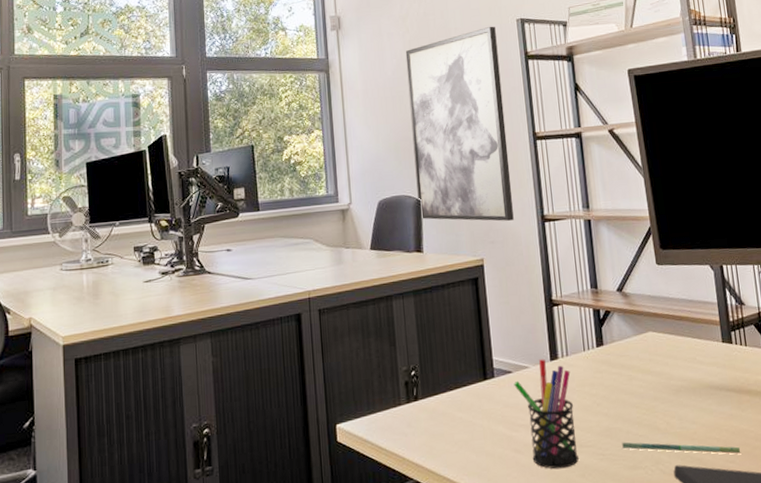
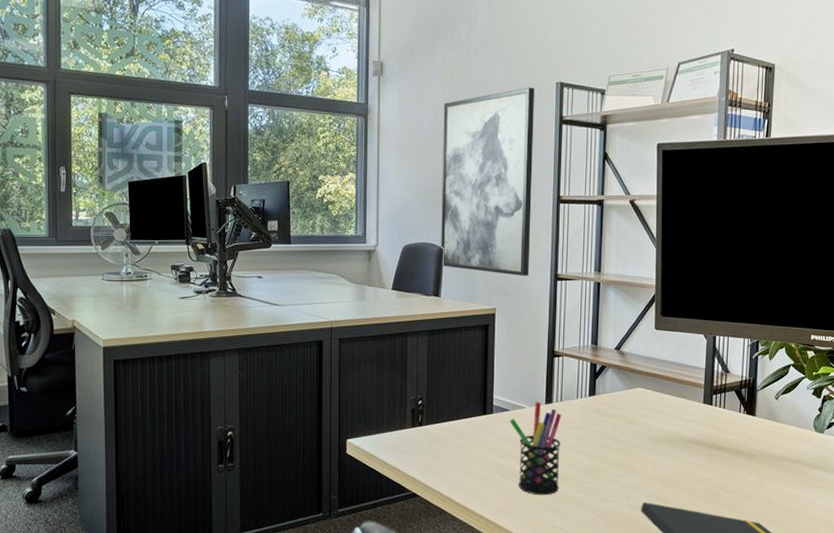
pen: present [622,442,741,454] -> none [599,478,703,498]

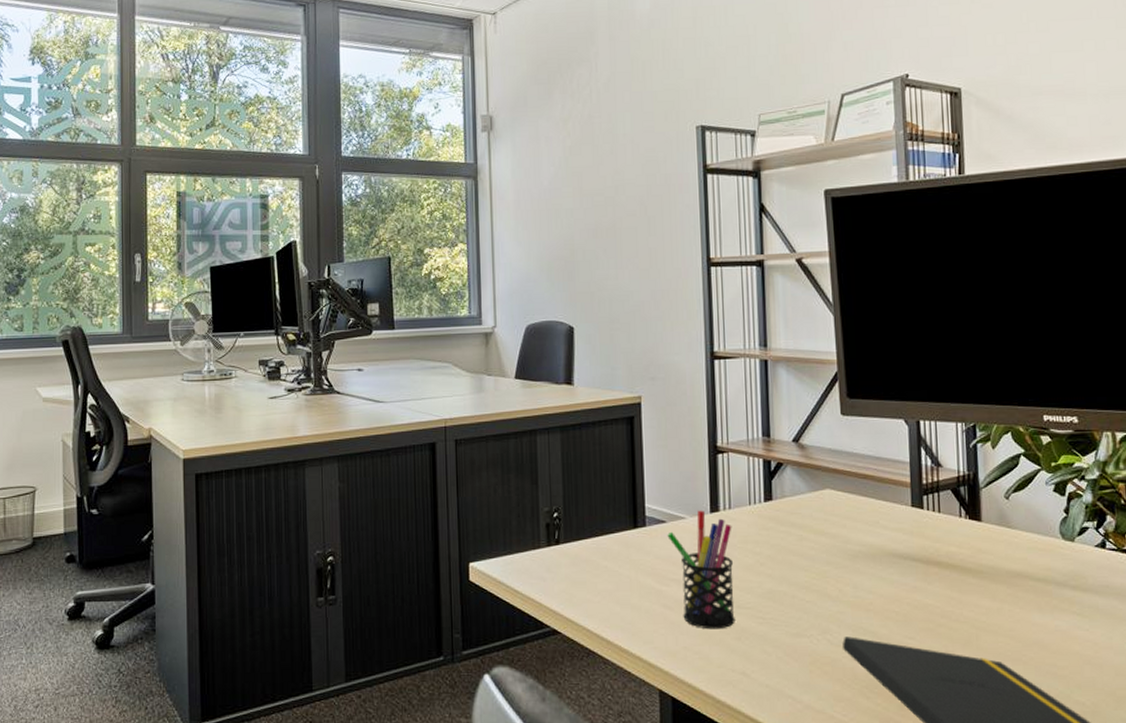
wall art: present [441,87,534,276] -> none [565,133,679,356]

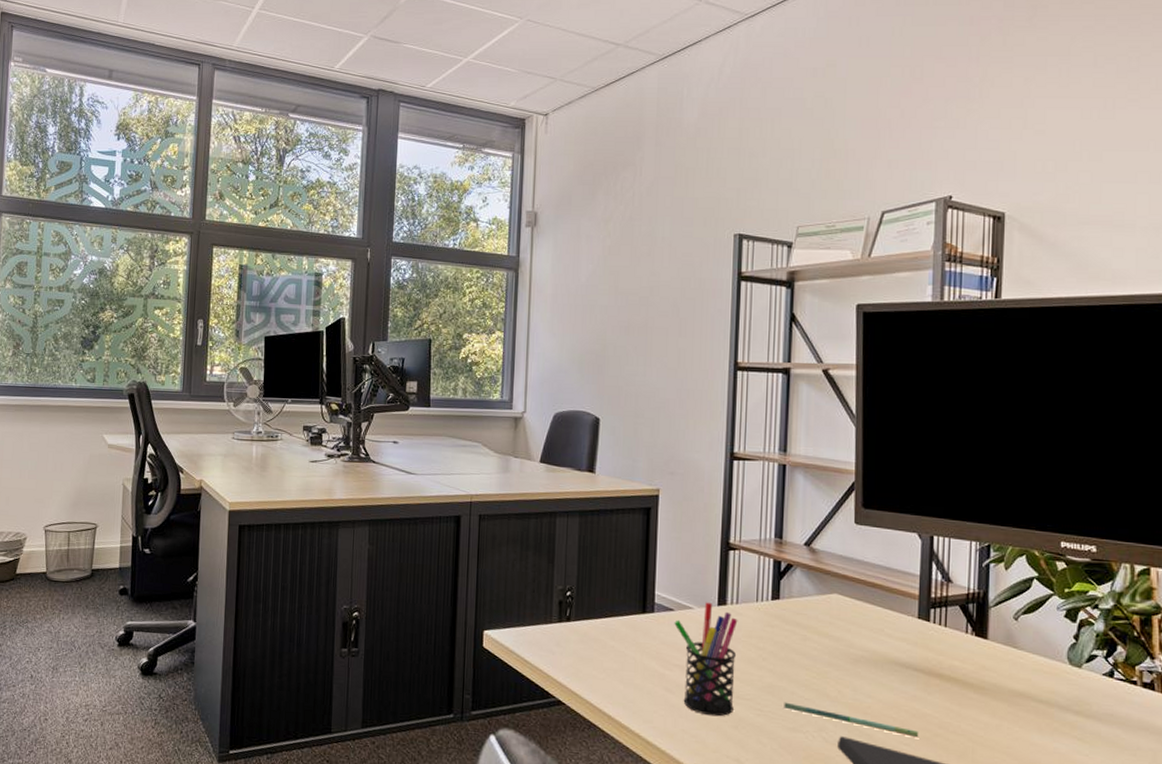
pen: none [785,607,923,630] -> present [784,702,919,738]

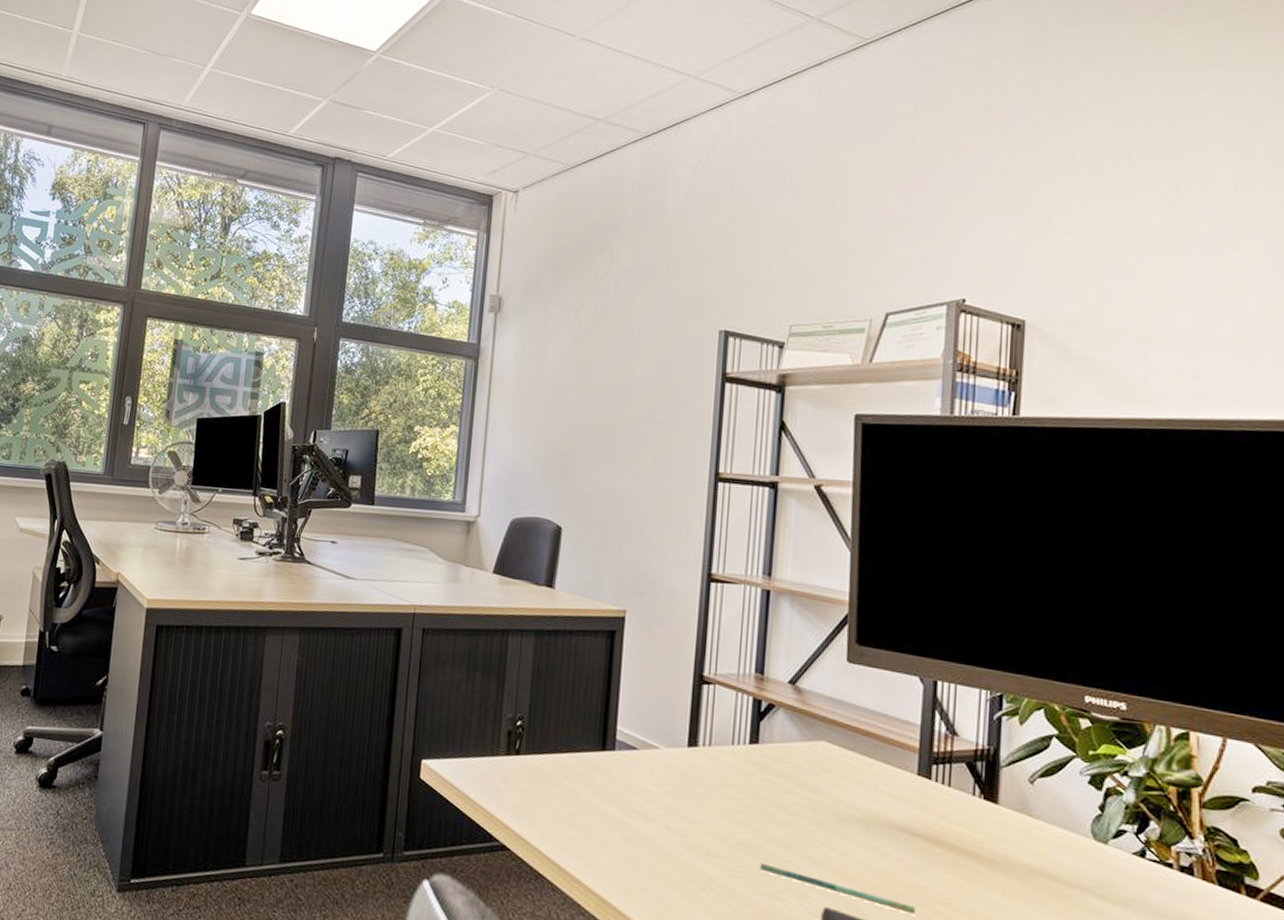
pen holder: present [674,602,738,717] -> none [637,742,710,875]

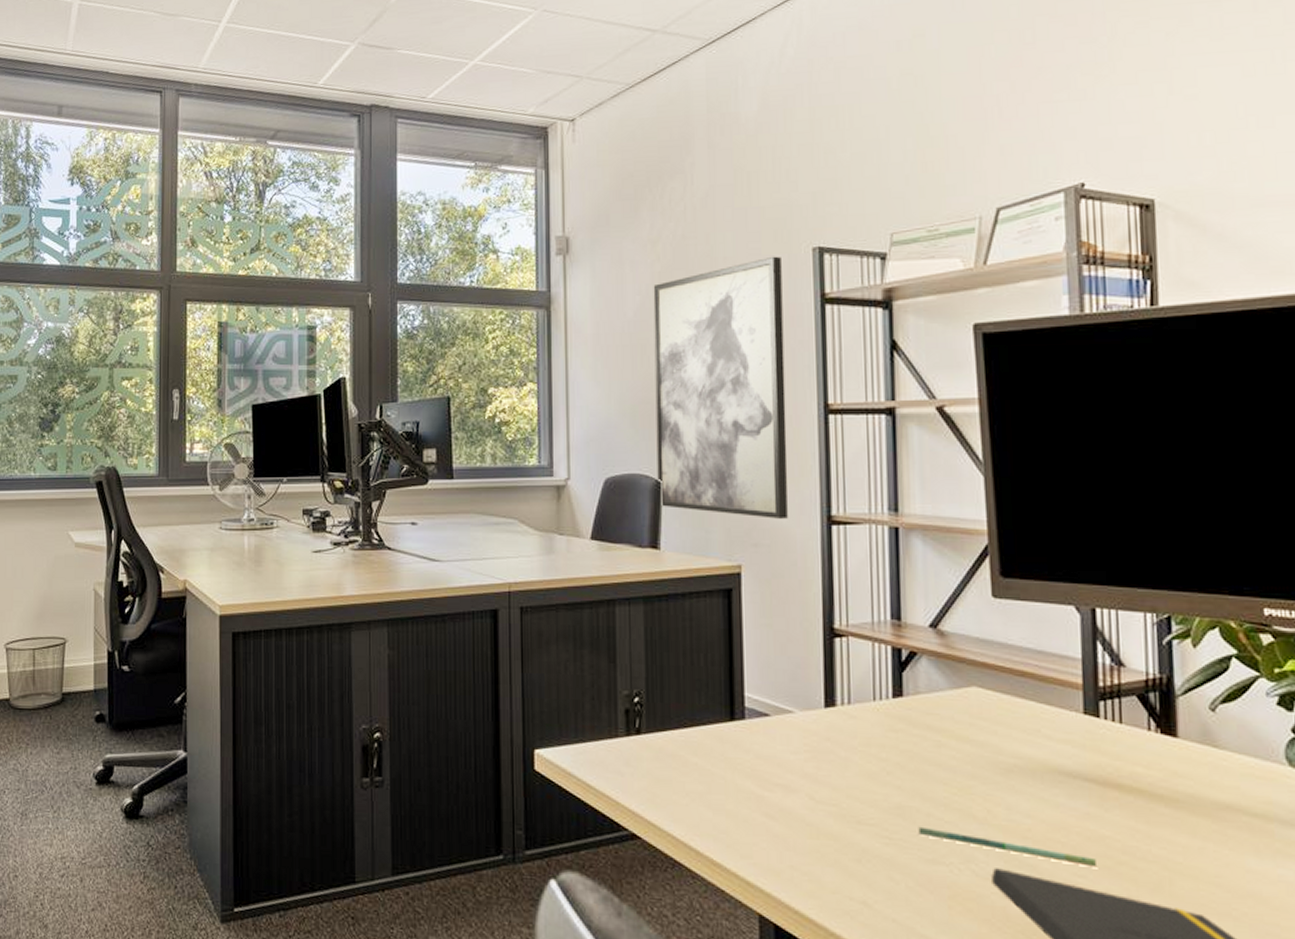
wall art: none [559,334,690,572] -> present [653,256,788,519]

